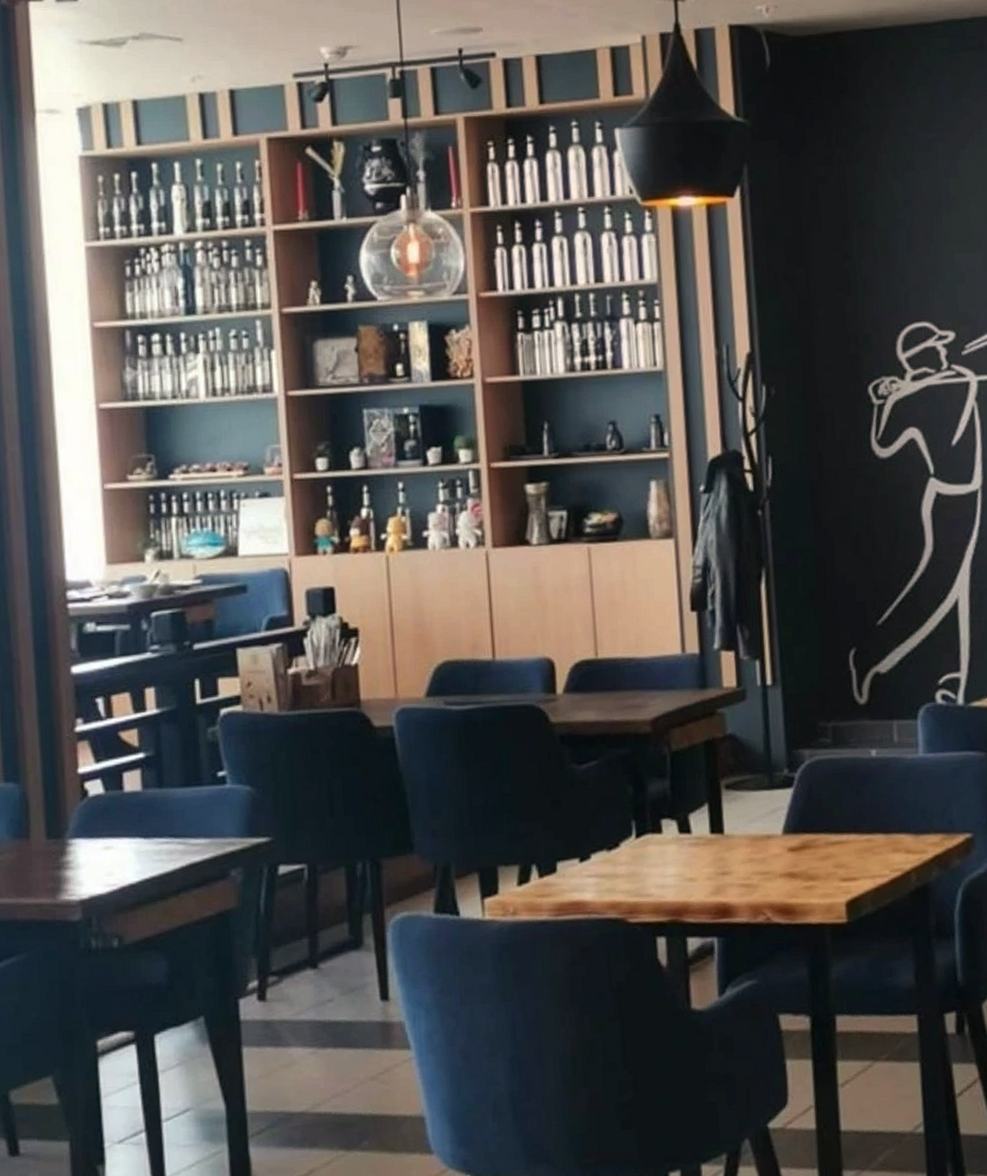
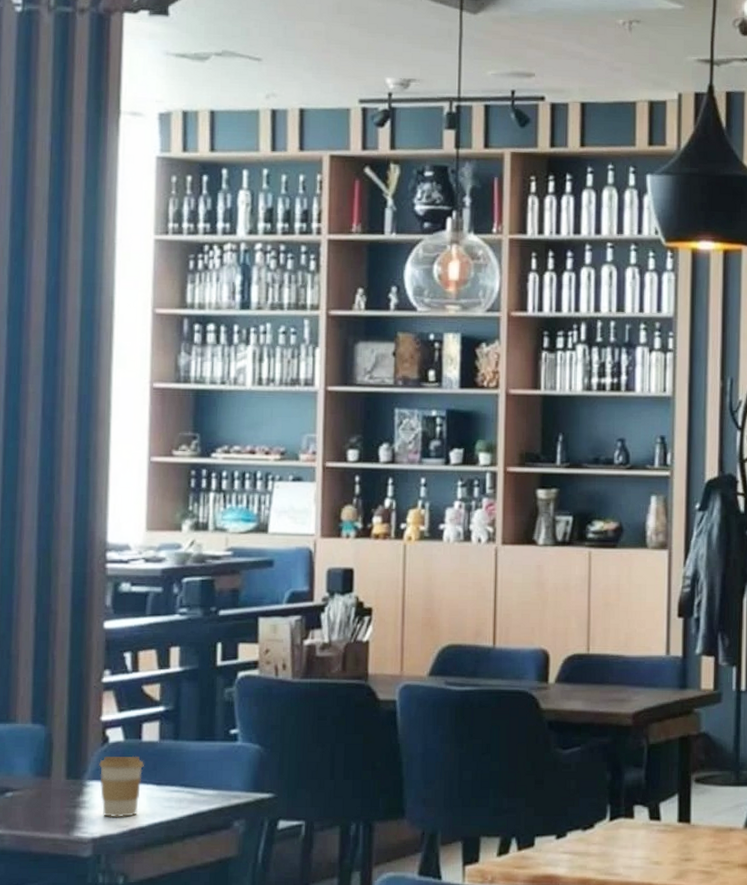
coffee cup: none [80,808,129,877] -> present [99,756,144,818]

